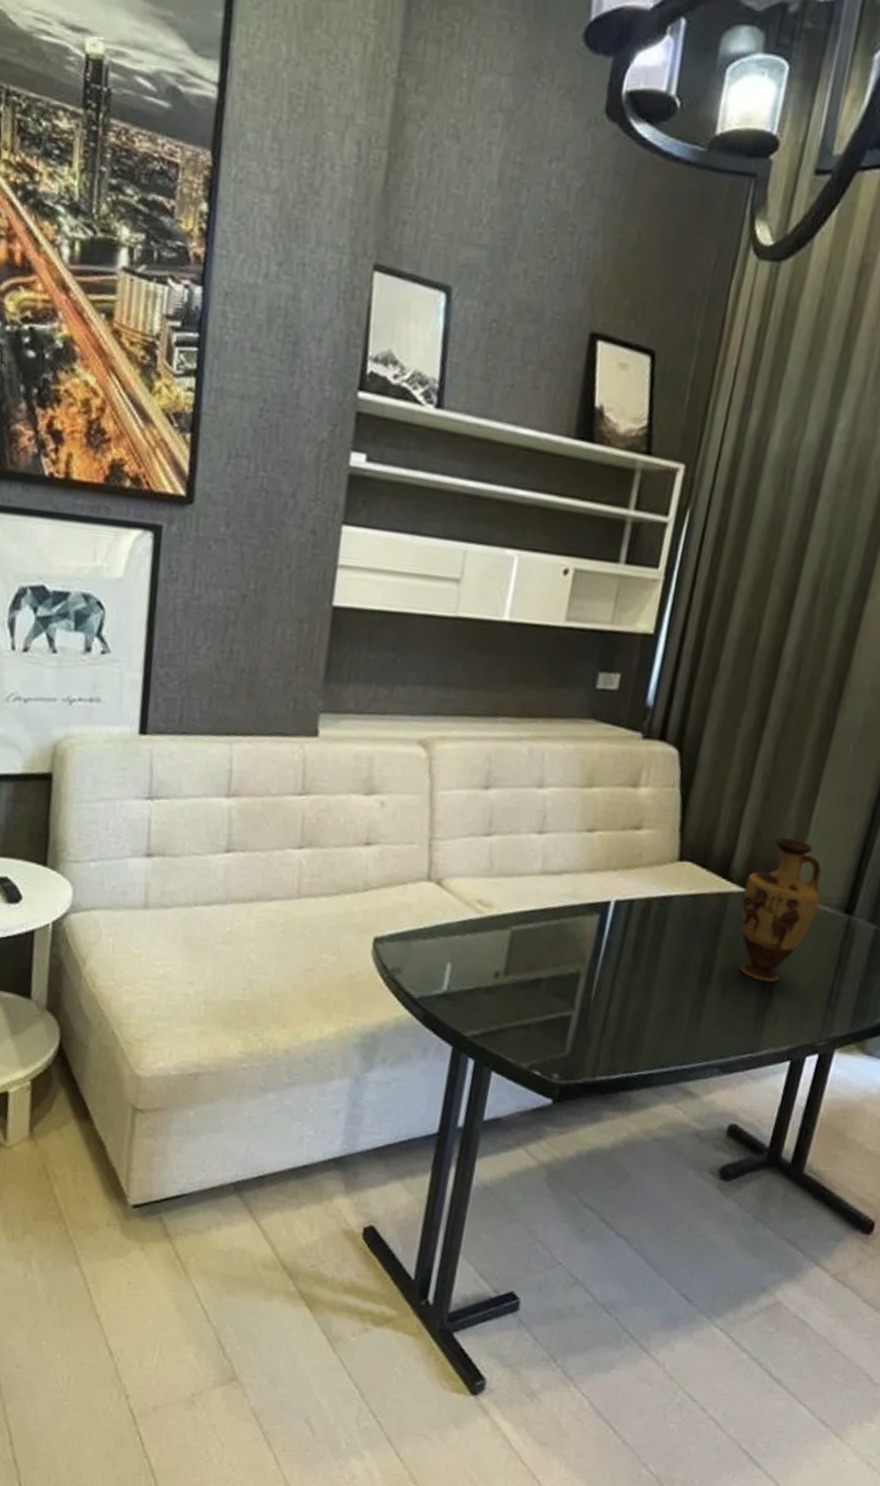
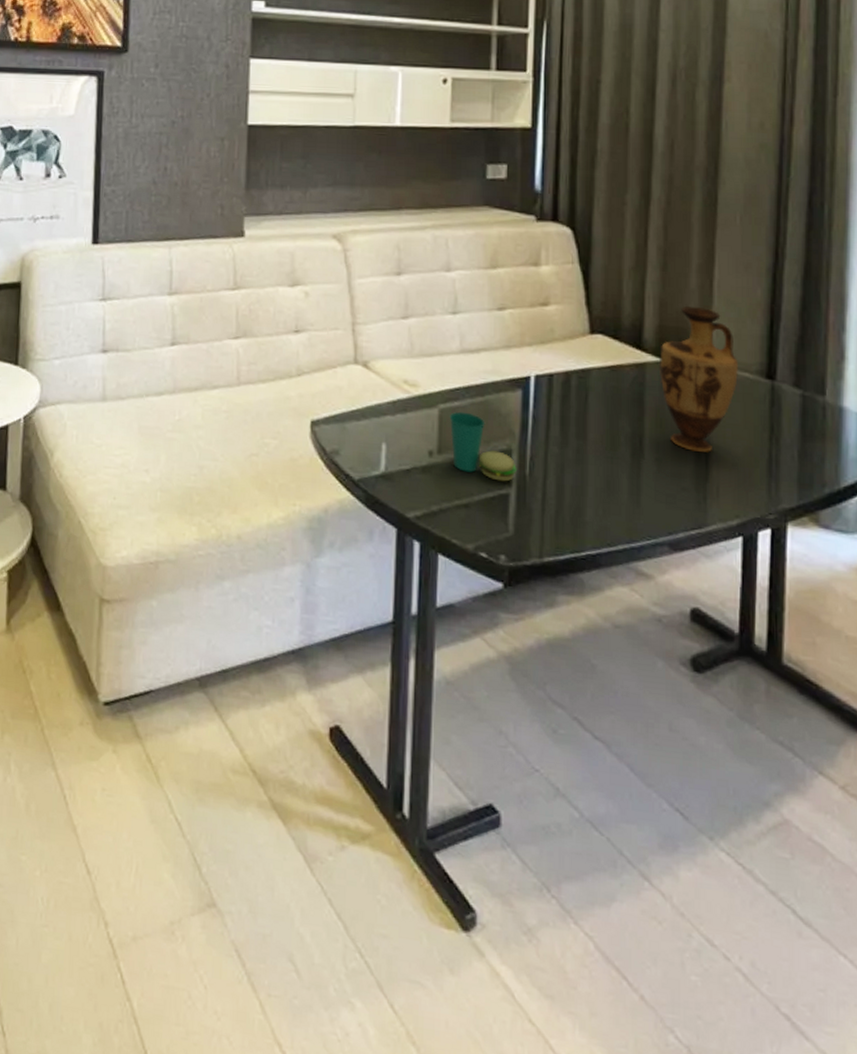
cup: none [518,934,583,1005] -> present [449,411,517,482]

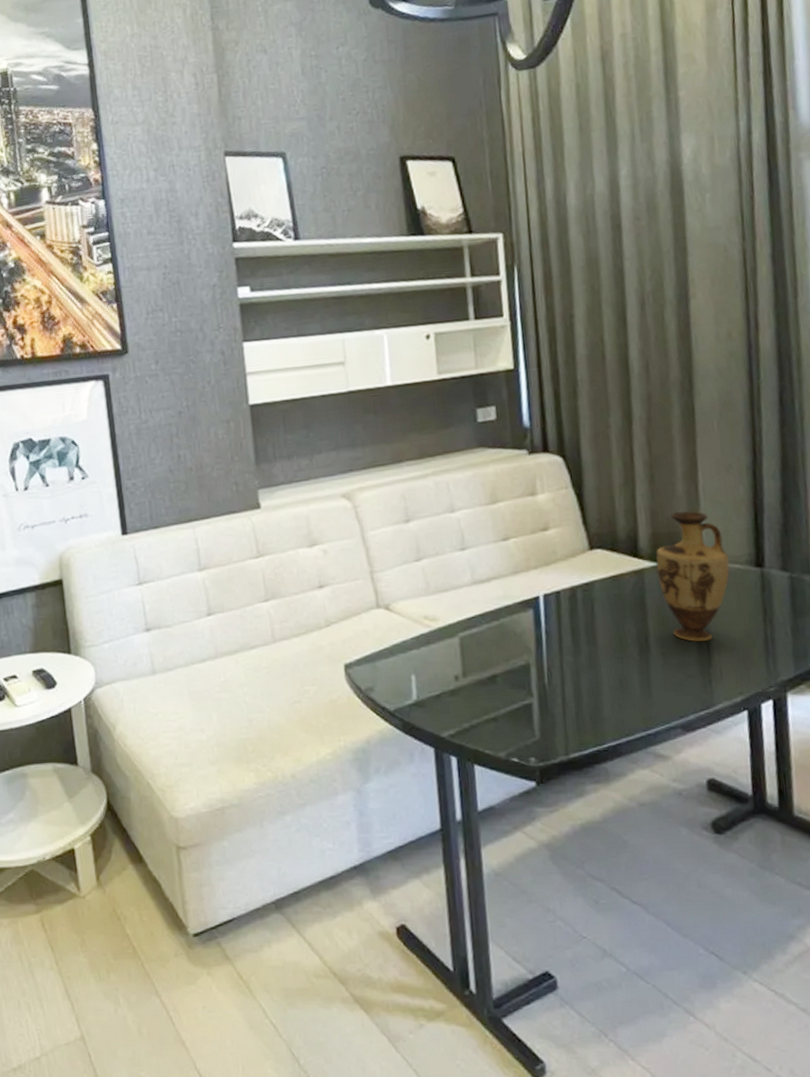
cup: present [449,411,517,482] -> none [469,637,536,694]

